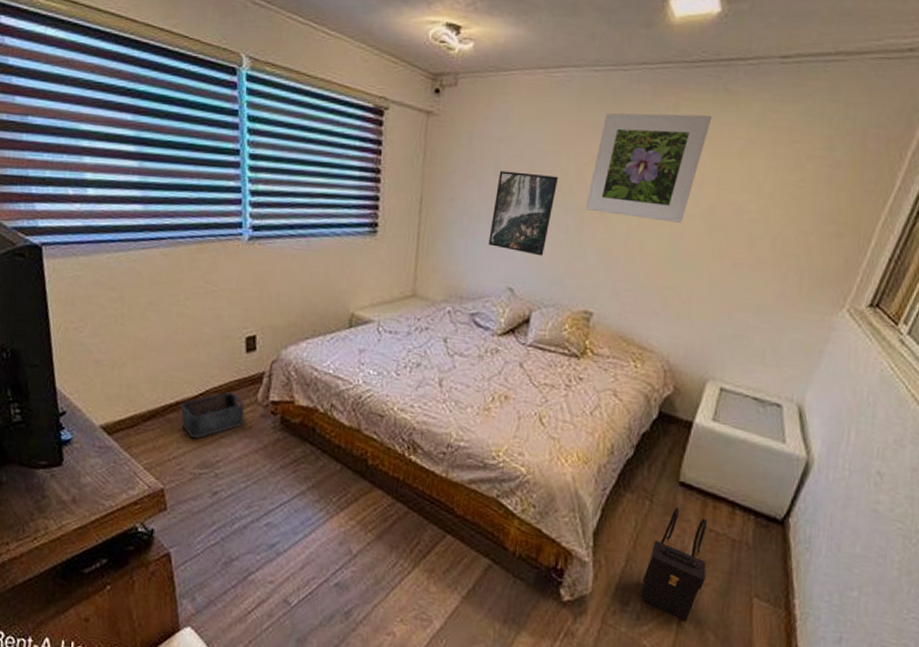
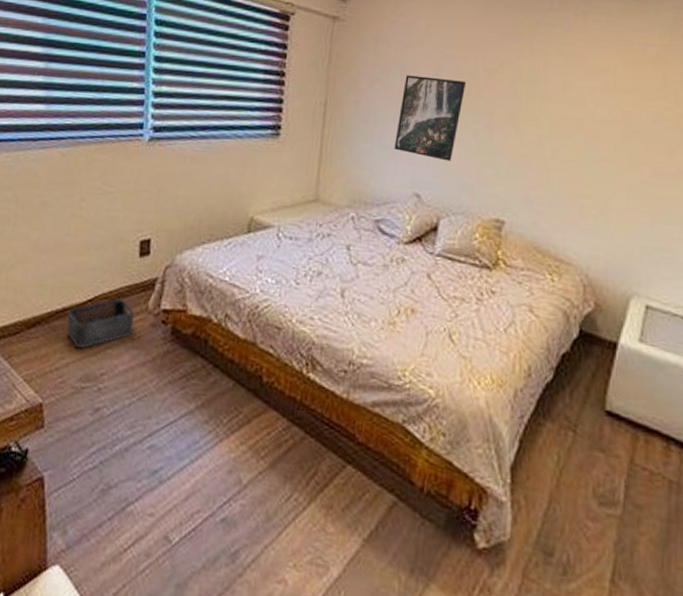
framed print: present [585,113,712,223] -> none [495,19,623,129]
satchel: present [640,506,708,621] -> none [566,439,641,578]

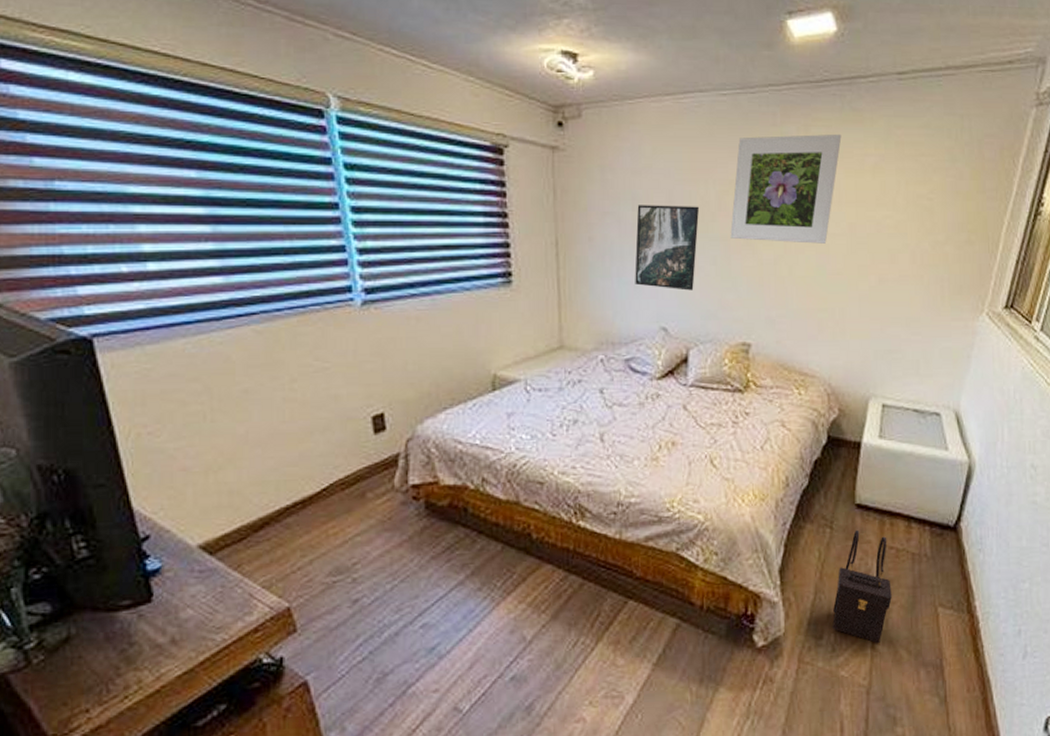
storage bin: present [66,297,135,349] -> none [301,481,381,543]
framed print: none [495,19,623,129] -> present [730,134,842,244]
satchel: none [566,439,641,578] -> present [832,529,892,643]

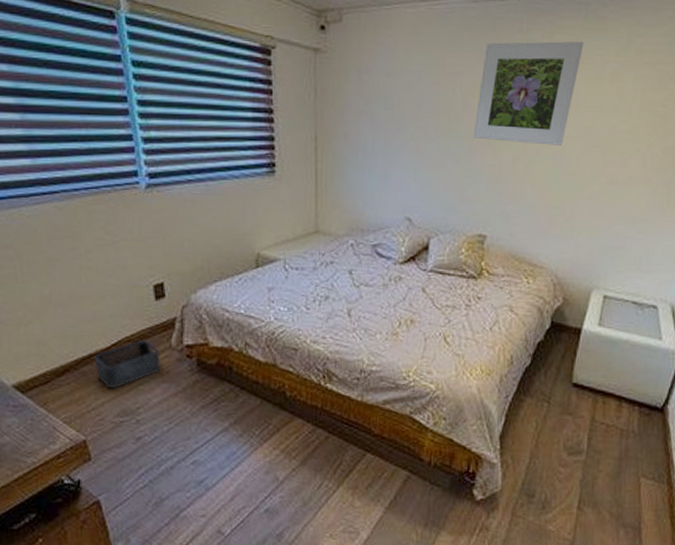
storage bin: none [301,481,381,543] -> present [94,339,160,389]
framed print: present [635,205,700,291] -> none [384,104,447,185]
satchel: present [832,529,892,643] -> none [544,405,600,504]

